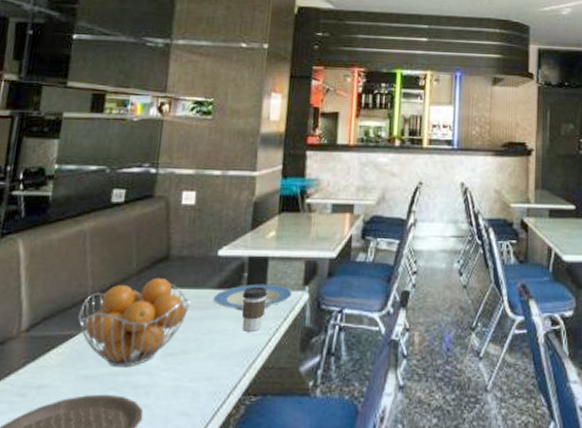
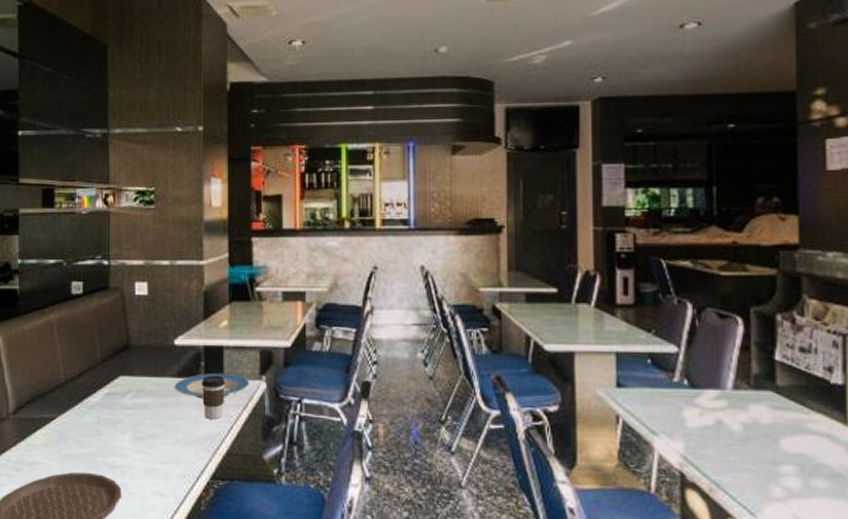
fruit basket: present [78,277,191,368] -> none [55,366,154,449]

